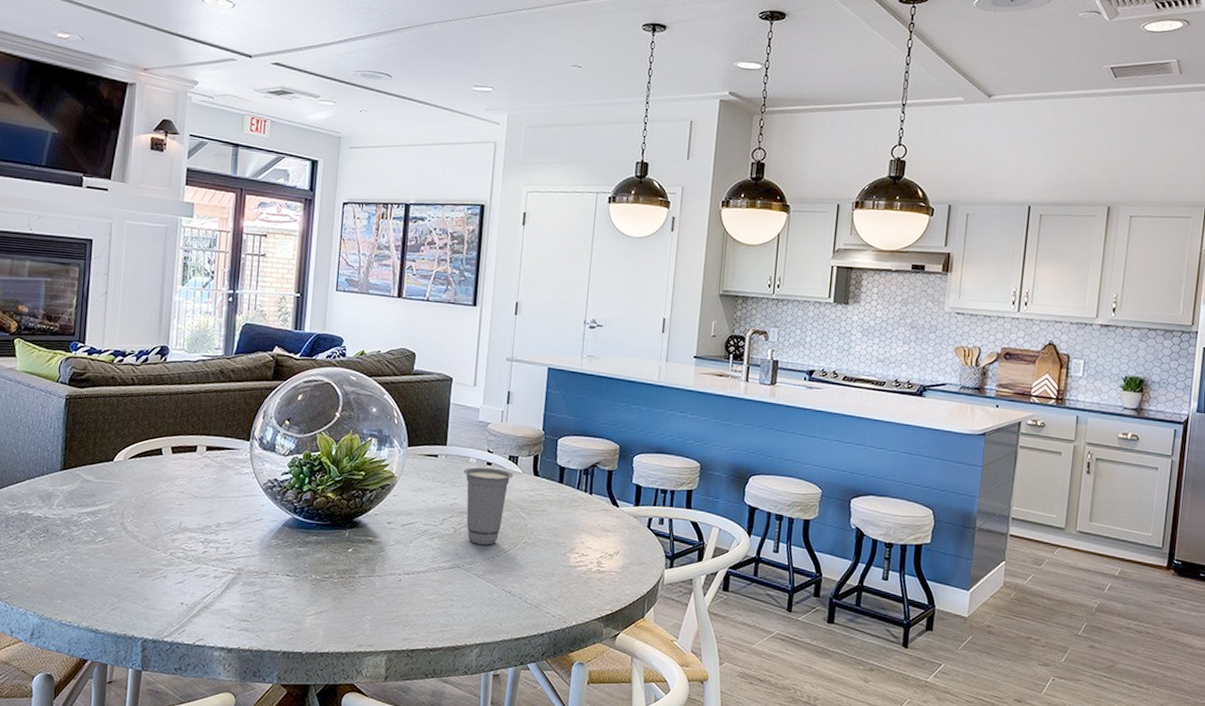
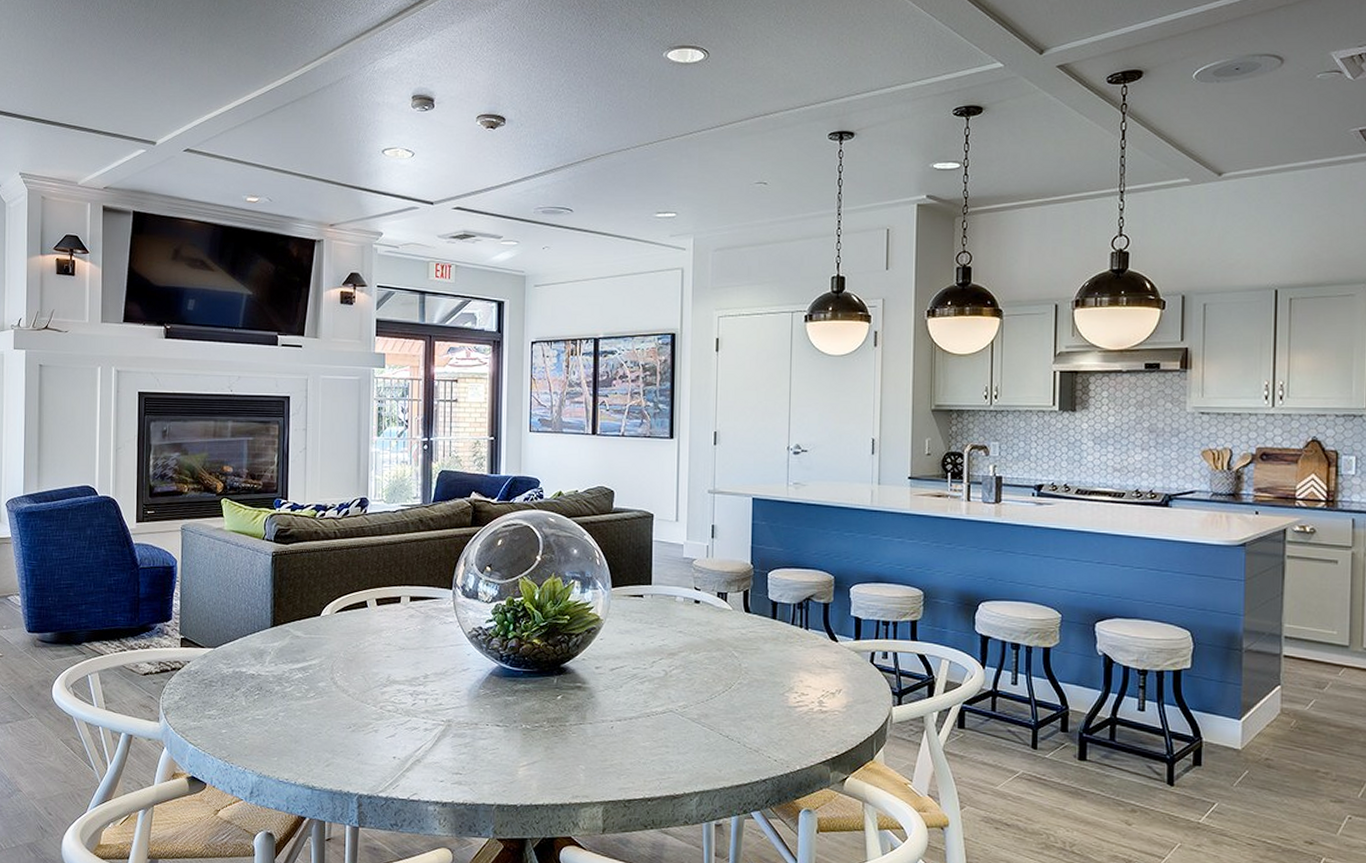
cup: present [463,467,514,545] -> none [670,605,724,687]

